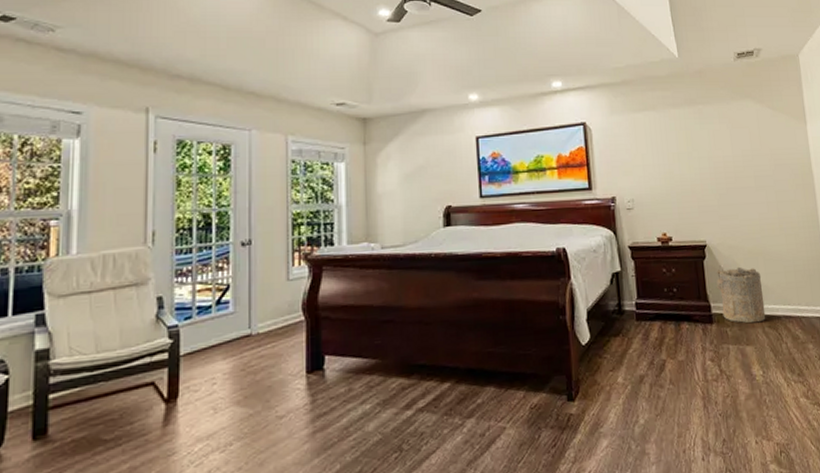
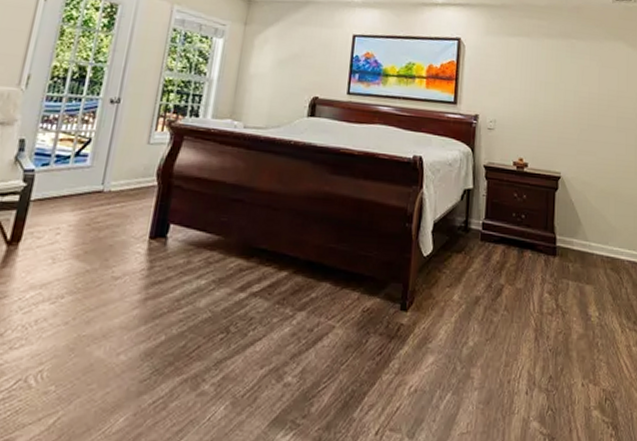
laundry hamper: present [716,266,766,324] -> none [564,203,611,263]

